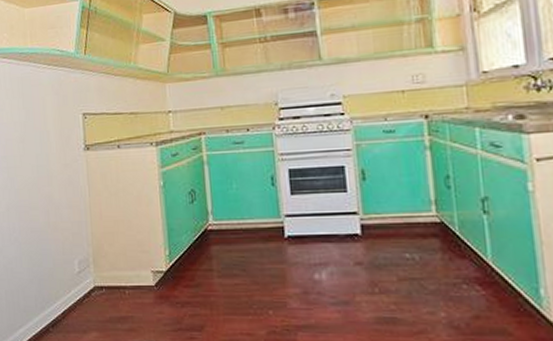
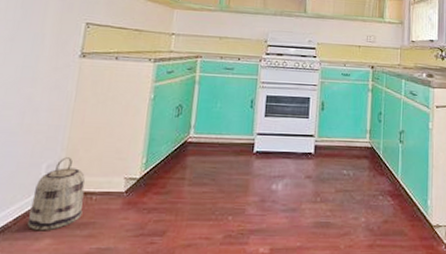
basket: none [73,253,120,325] -> present [27,157,85,231]

